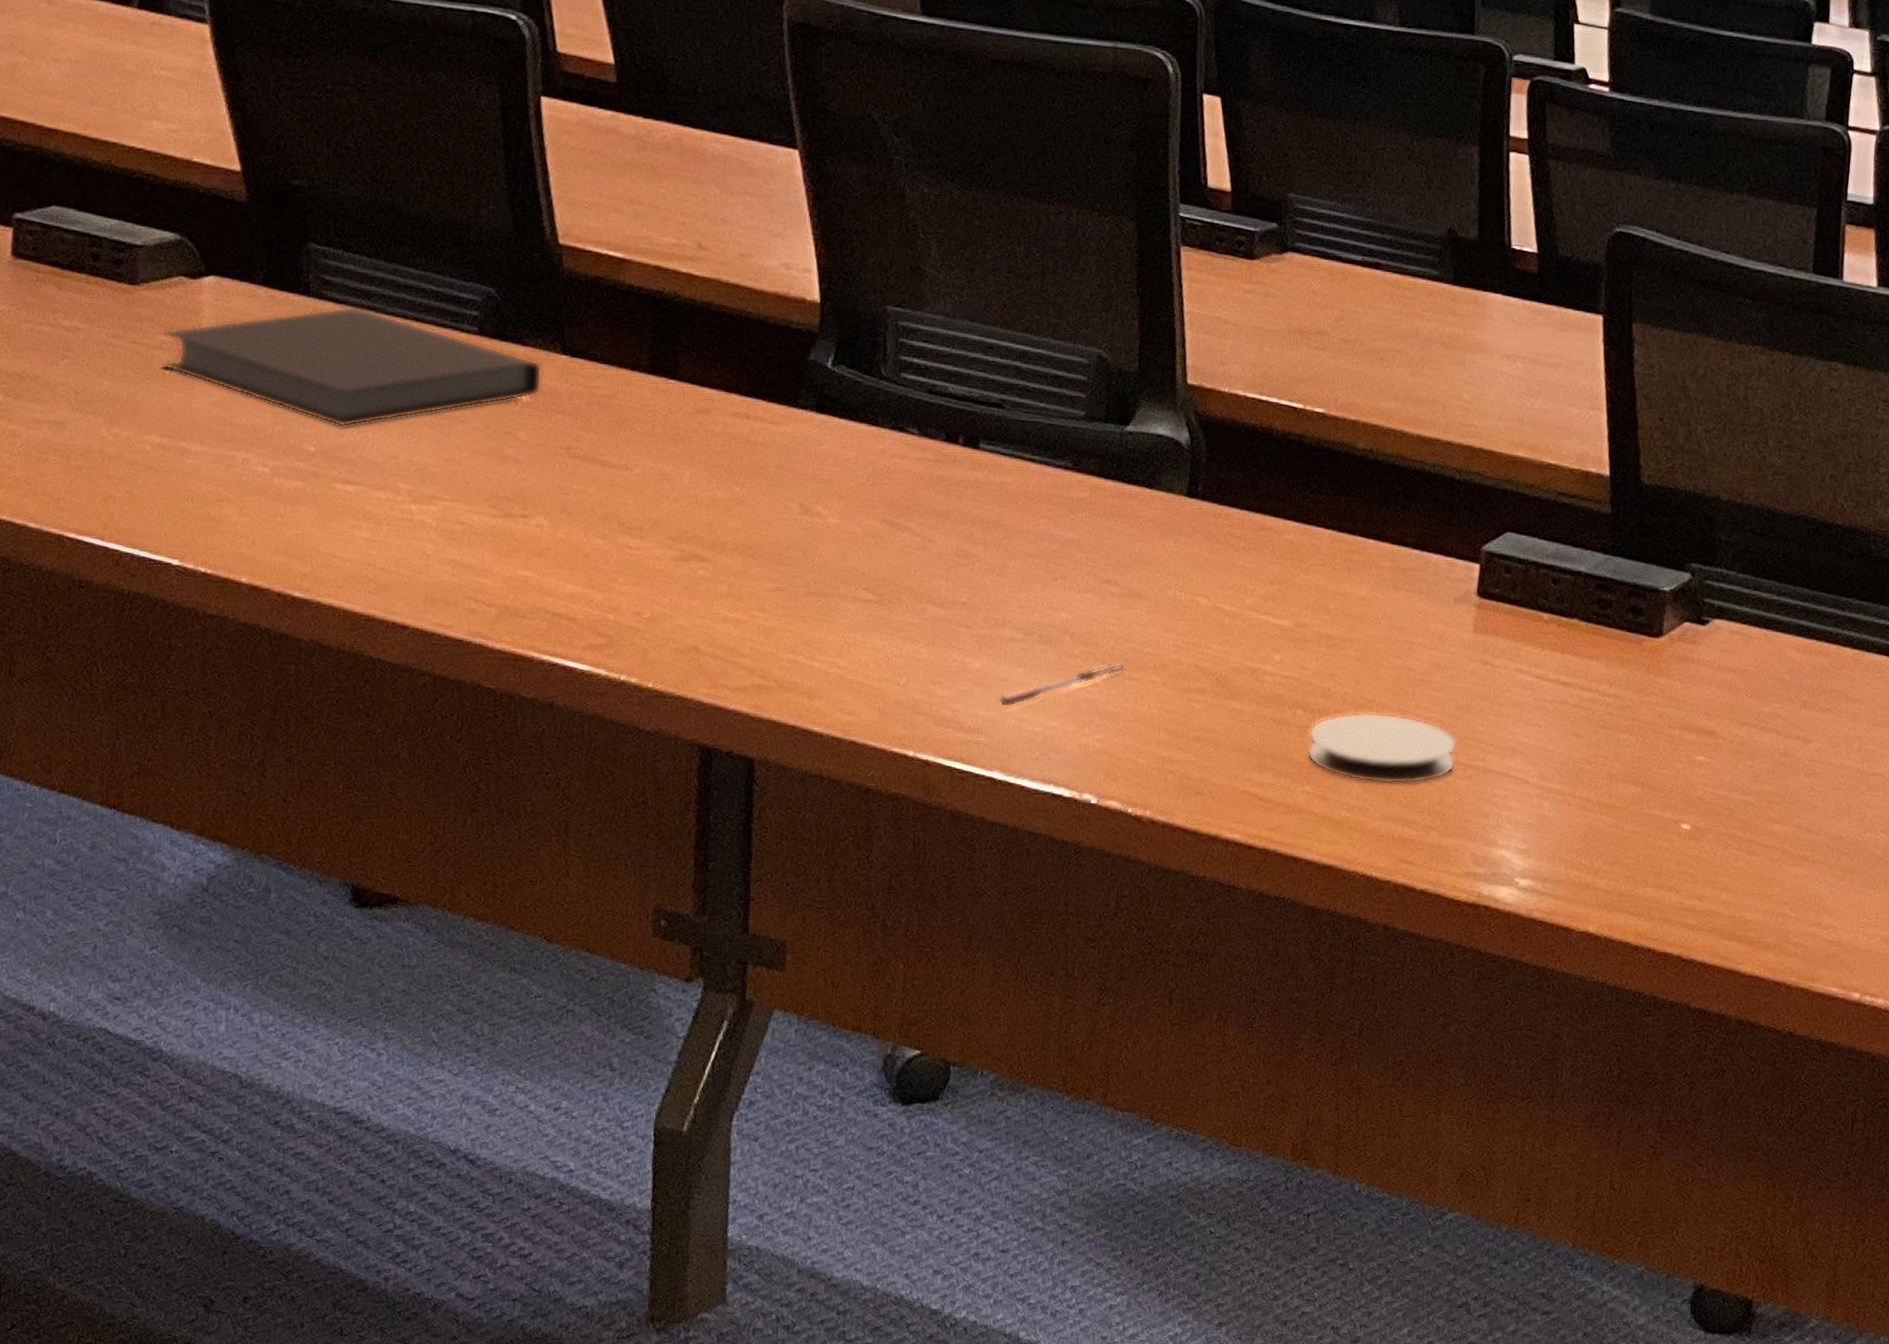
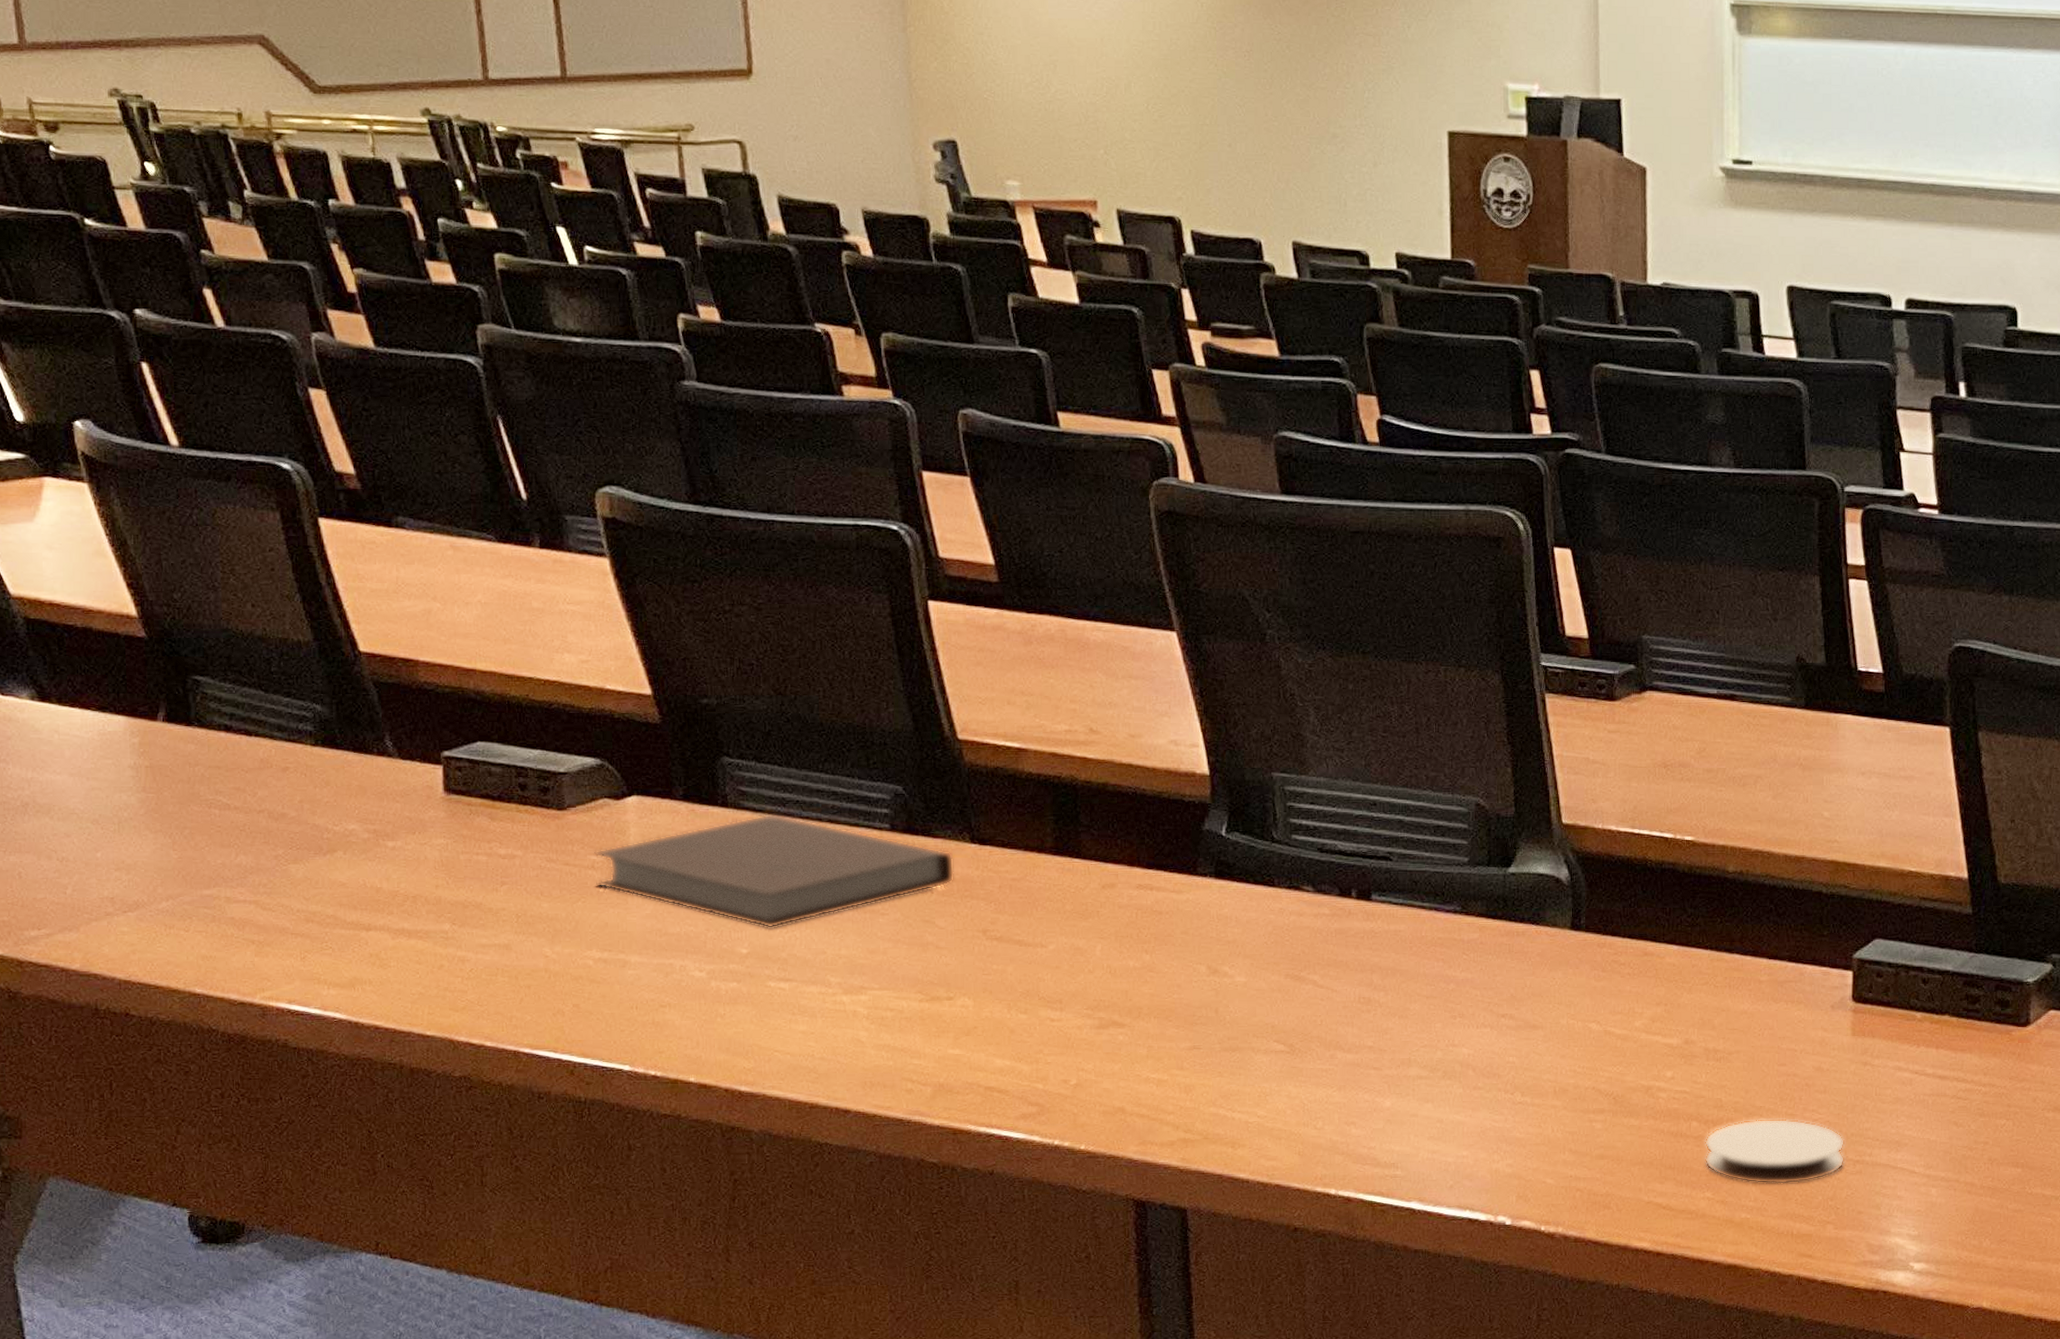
pen: present [998,663,1126,708] -> none [1411,1092,1528,1142]

